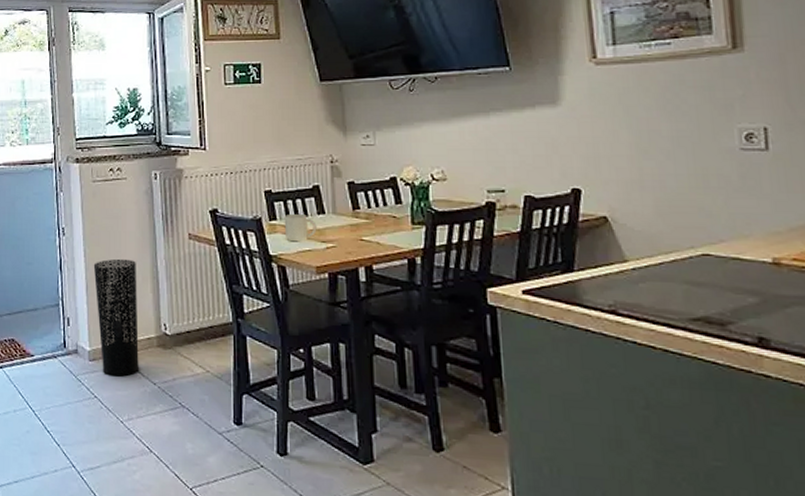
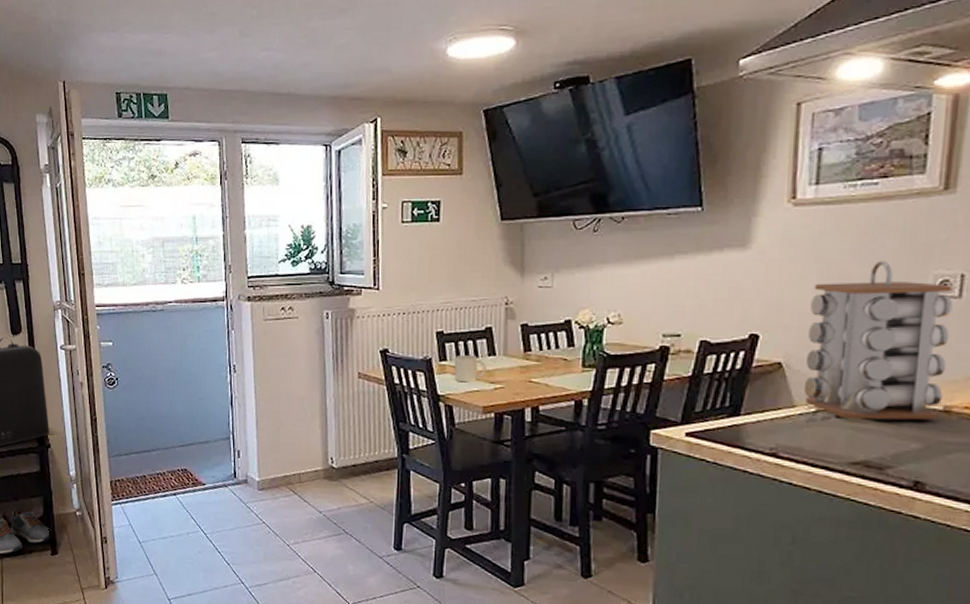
umbrella stand: present [93,258,139,377] -> none [263,395,306,505]
spice rack: none [626,115,770,275] -> present [804,260,953,421]

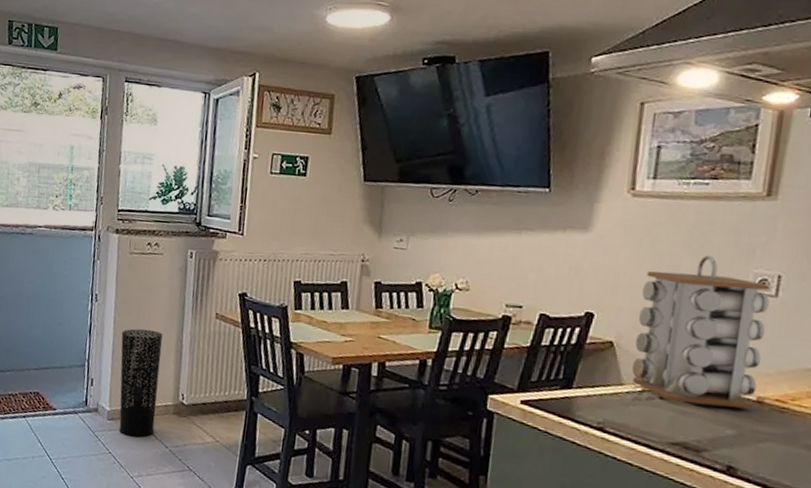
umbrella stand: none [263,395,306,505] -> present [119,329,163,438]
mug: present [453,355,487,383] -> none [307,305,339,333]

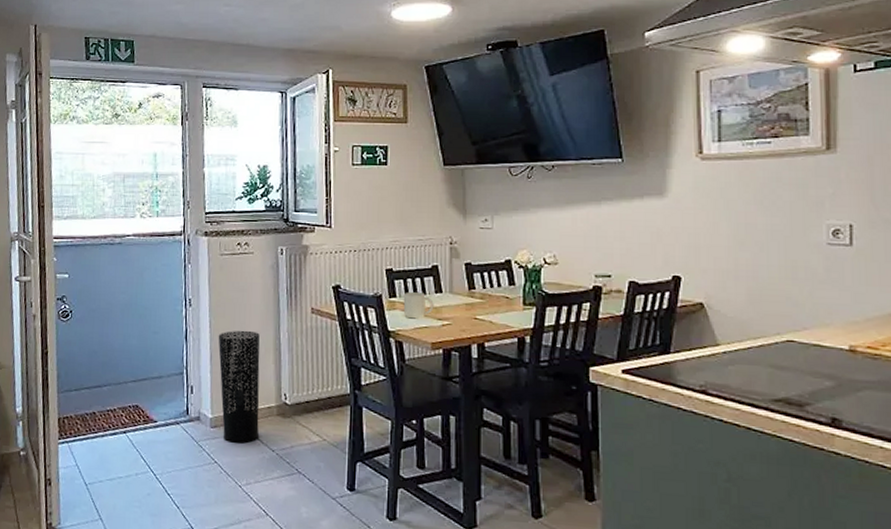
mug: none [307,305,339,333] -> present [403,292,434,319]
spice rack: present [632,255,770,409] -> none [724,210,847,360]

